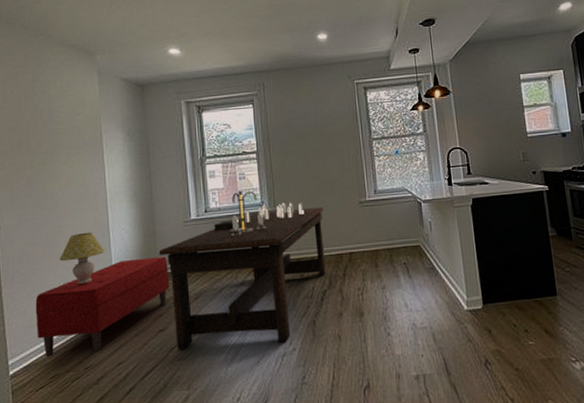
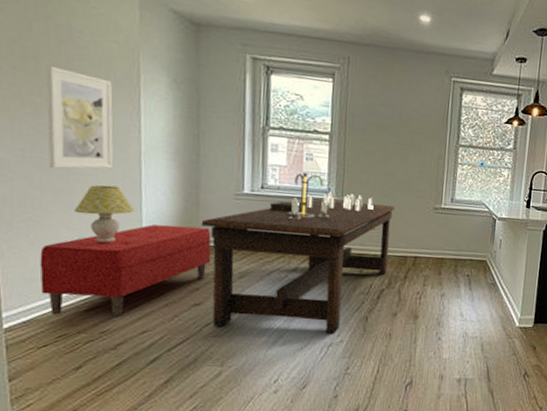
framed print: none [35,142,87,227] -> present [46,65,114,169]

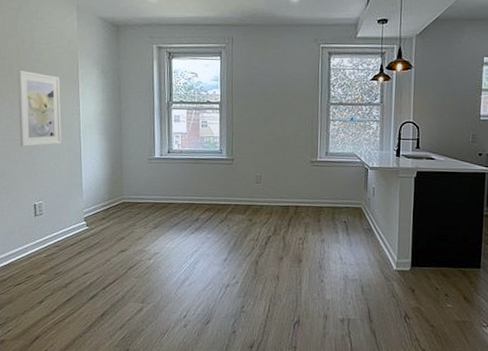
bench: present [40,224,211,317] -> none [15,186,132,262]
table lamp: present [74,185,135,244] -> none [37,157,77,204]
dining table: present [201,172,395,335] -> none [124,137,276,277]

